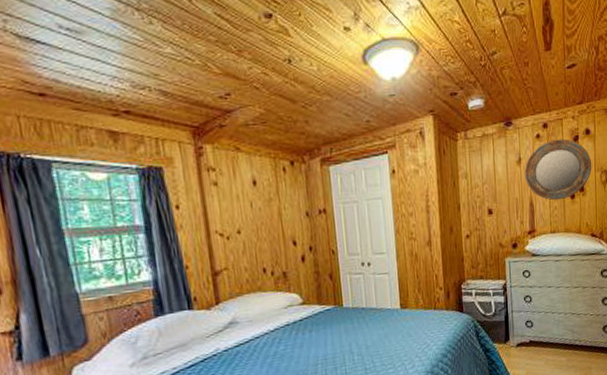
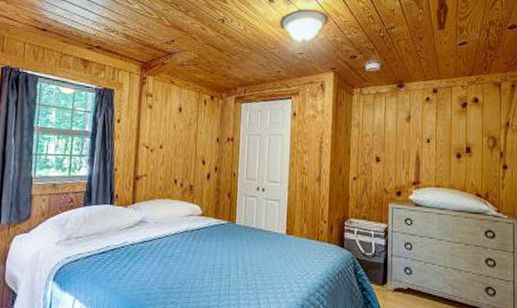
home mirror: present [524,139,592,201] -> none [412,103,480,158]

